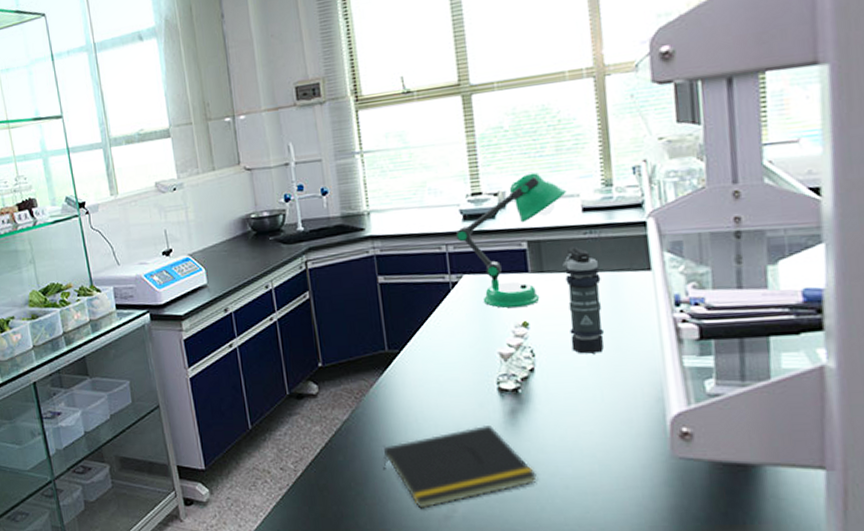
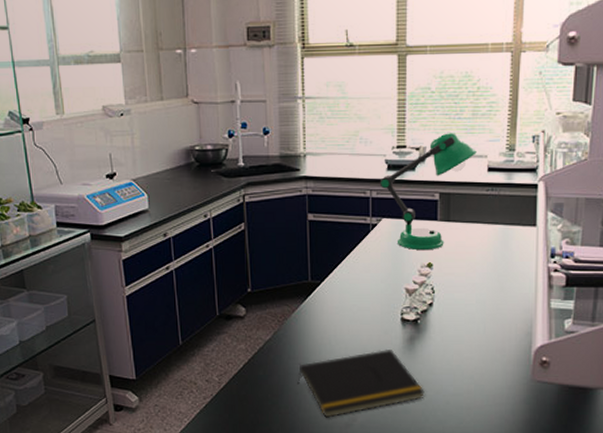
smoke grenade: present [562,246,605,354] -> none [465,201,496,293]

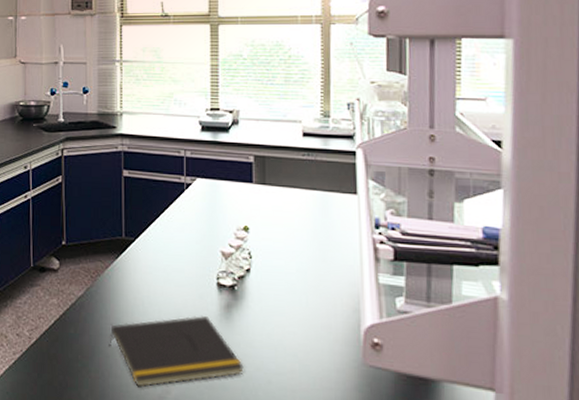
desk lamp: present [379,131,477,250] -> none [193,96,291,212]

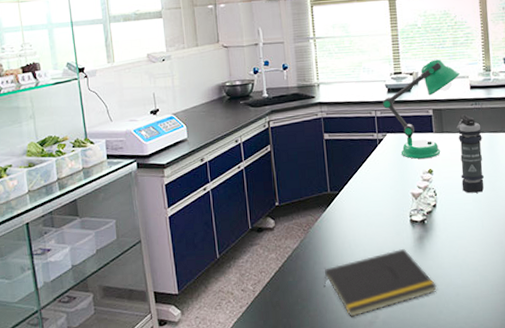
desk lamp: none [193,96,291,212] -> present [382,58,460,159]
smoke grenade: none [282,165,314,262] -> present [457,114,485,193]

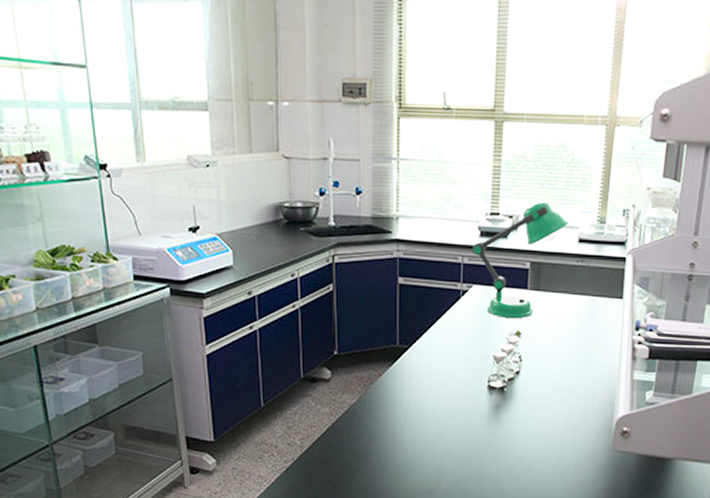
notepad: present [324,249,437,317] -> none [381,416,508,484]
smoke grenade: present [457,114,485,193] -> none [552,272,584,363]

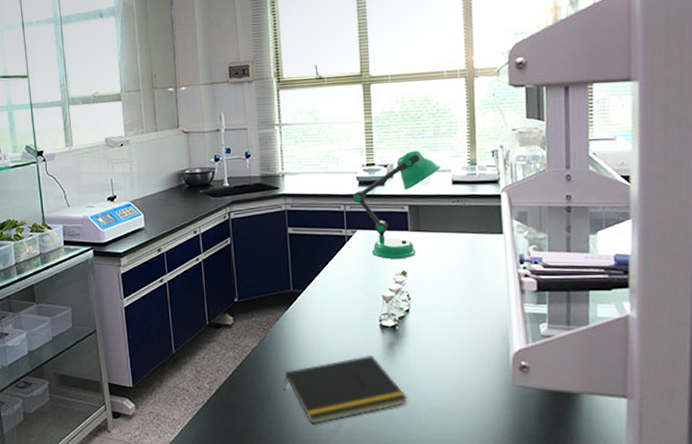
notepad: none [381,416,508,484] -> present [284,356,408,425]

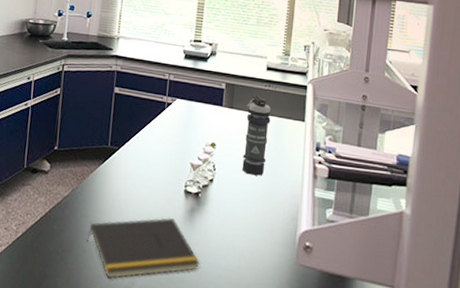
desk lamp: present [352,149,441,259] -> none [177,33,259,131]
smoke grenade: none [435,212,466,299] -> present [242,94,271,176]

